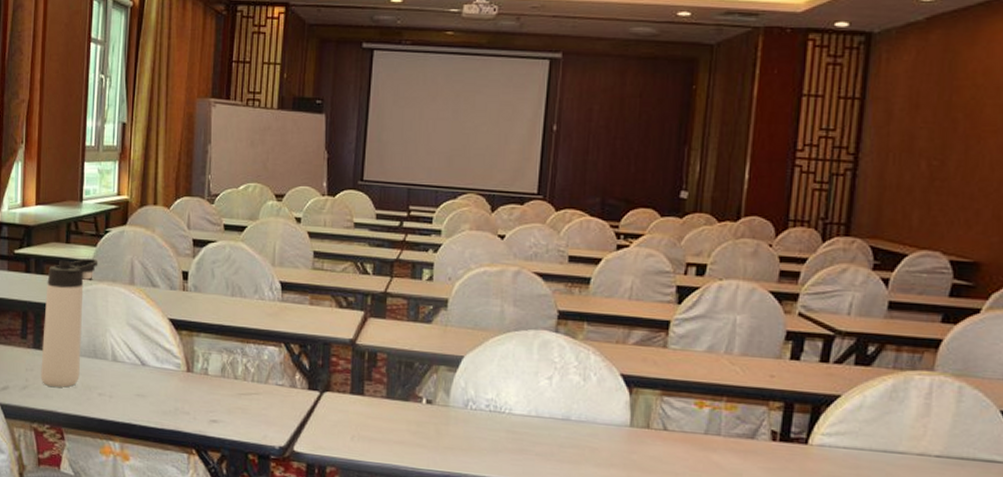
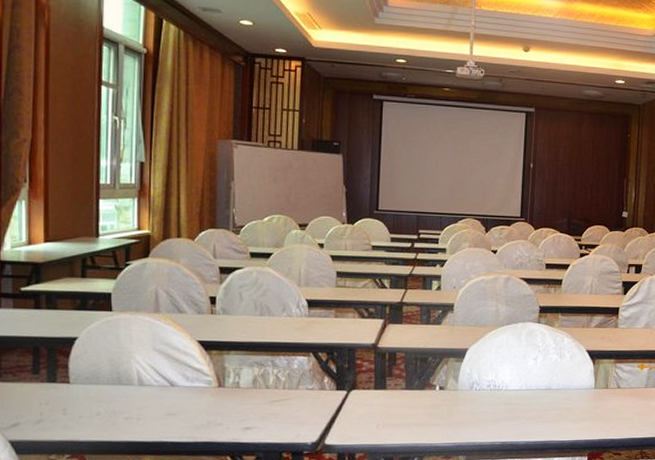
thermos bottle: present [41,259,98,388] -> none [57,291,119,417]

